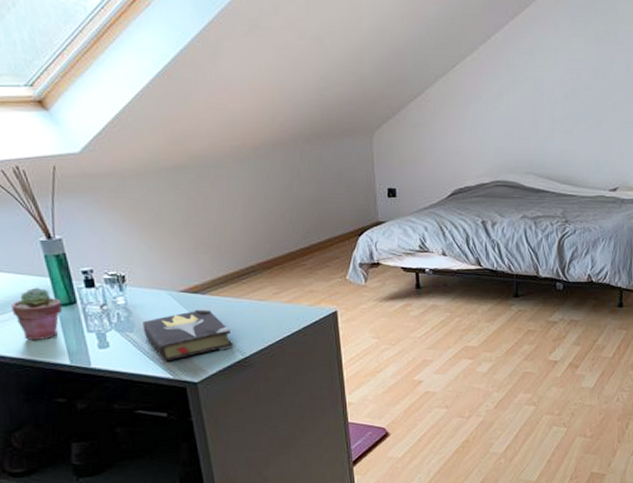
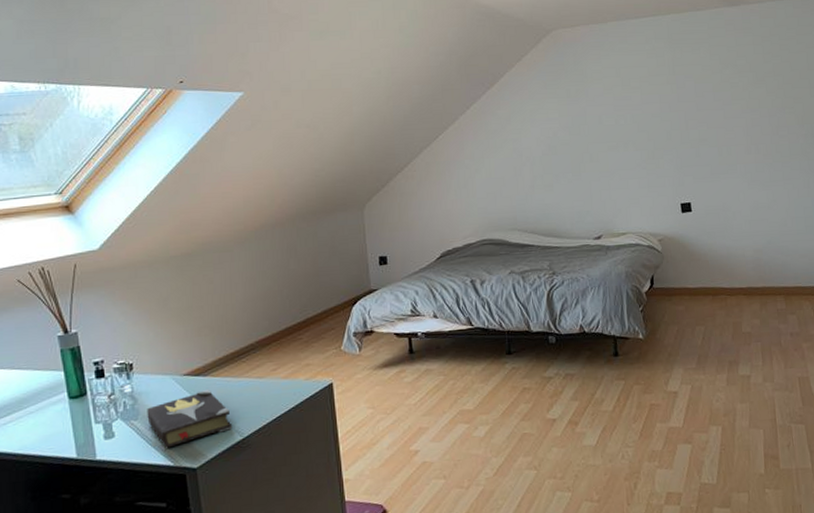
potted succulent: present [11,287,63,340] -> none [27,381,74,436]

